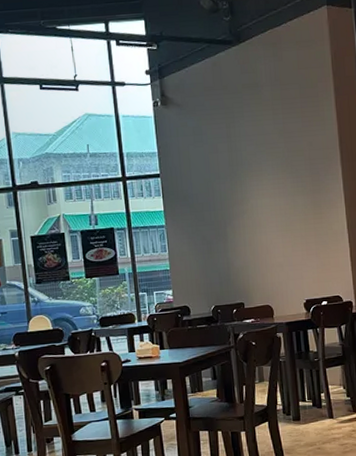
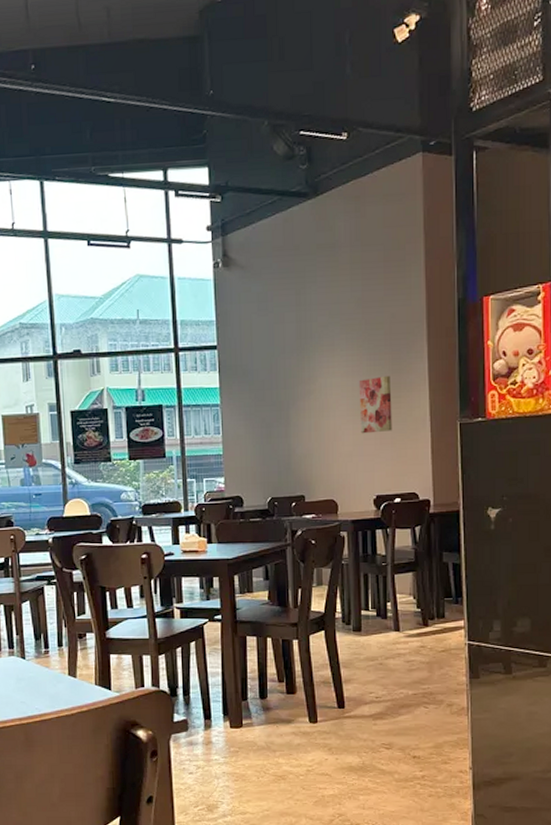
wall art: none [285,195,316,247] -> present [358,375,392,434]

